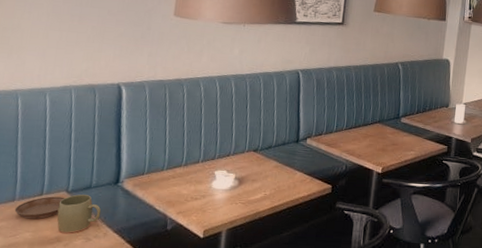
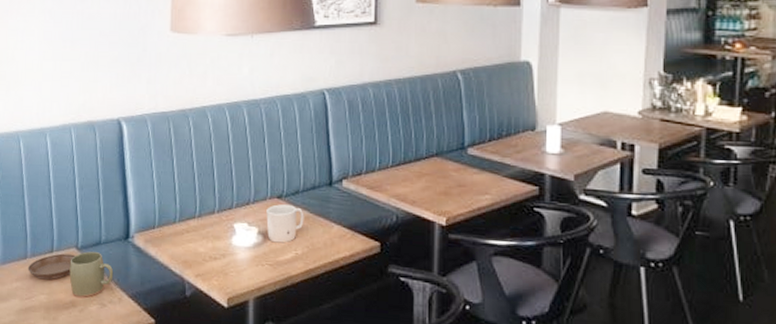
mug: none [242,156,275,187] -> present [266,204,304,244]

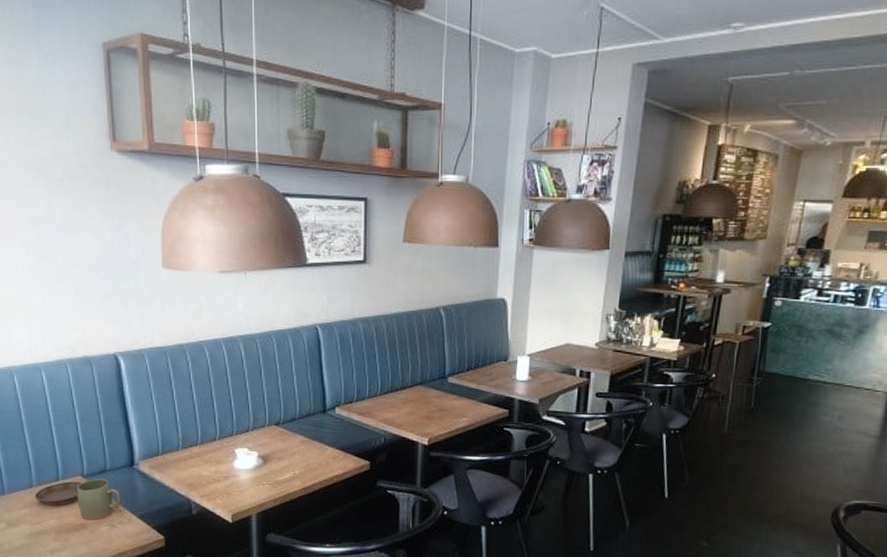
mug: present [266,204,304,244] -> none [265,431,301,465]

